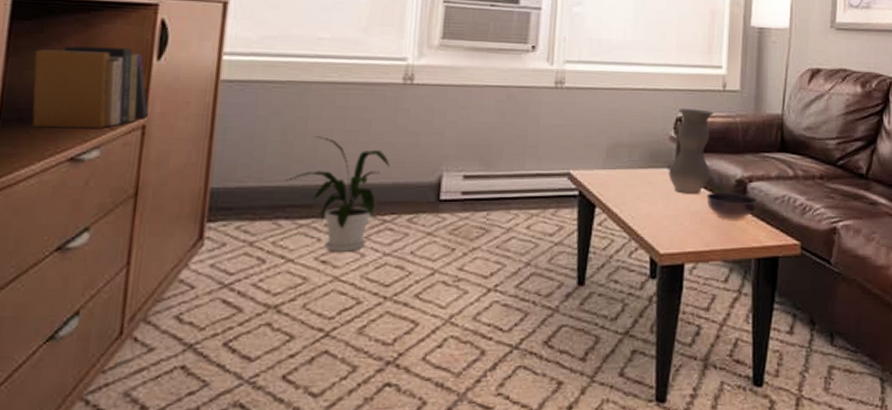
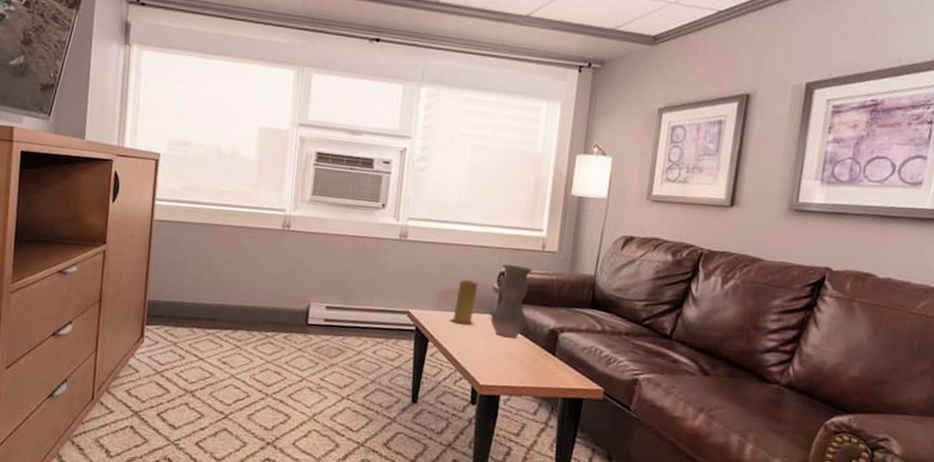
books: present [32,46,148,128] -> none [35,189,107,250]
house plant: present [284,136,390,252] -> none [197,267,272,357]
candle: none [619,129,652,185] -> present [449,279,478,327]
bowl: present [706,192,757,220] -> none [522,338,567,364]

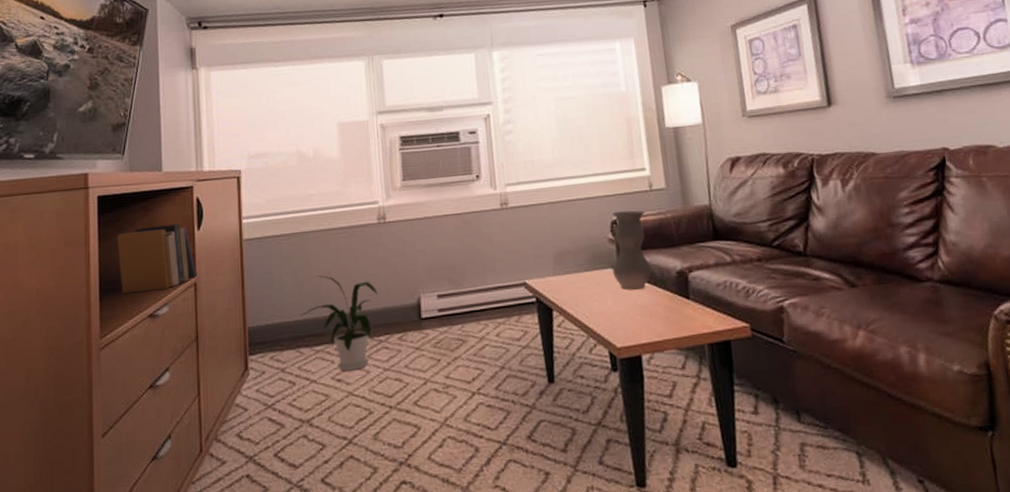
books: none [35,189,107,250] -> present [117,224,197,294]
house plant: none [197,267,272,357] -> present [300,275,378,371]
candle: present [449,279,478,327] -> none [570,236,597,287]

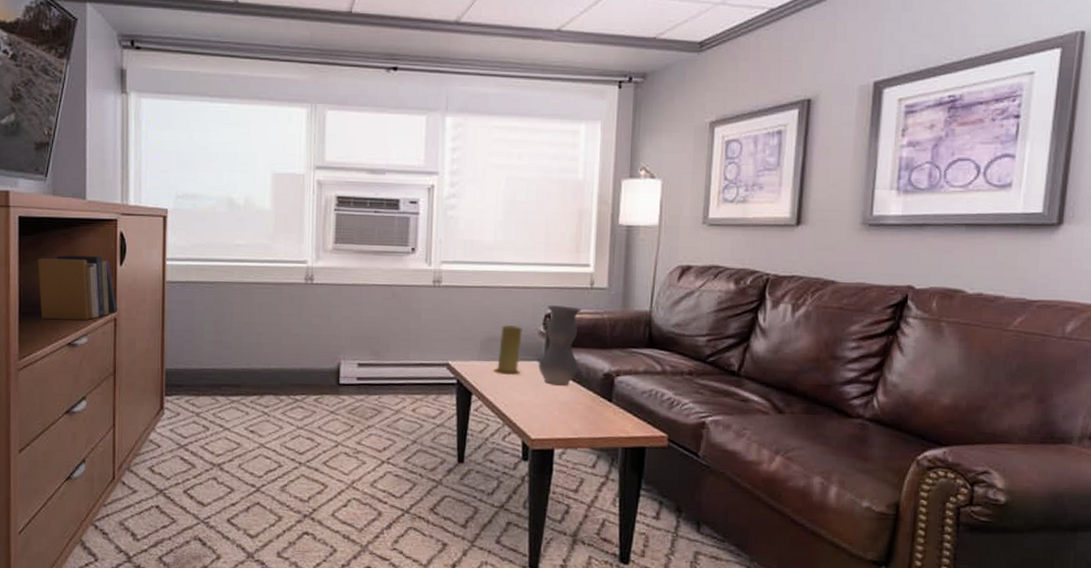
house plant: present [300,275,378,371] -> none [218,328,298,424]
candle: none [570,236,597,287] -> present [493,324,522,376]

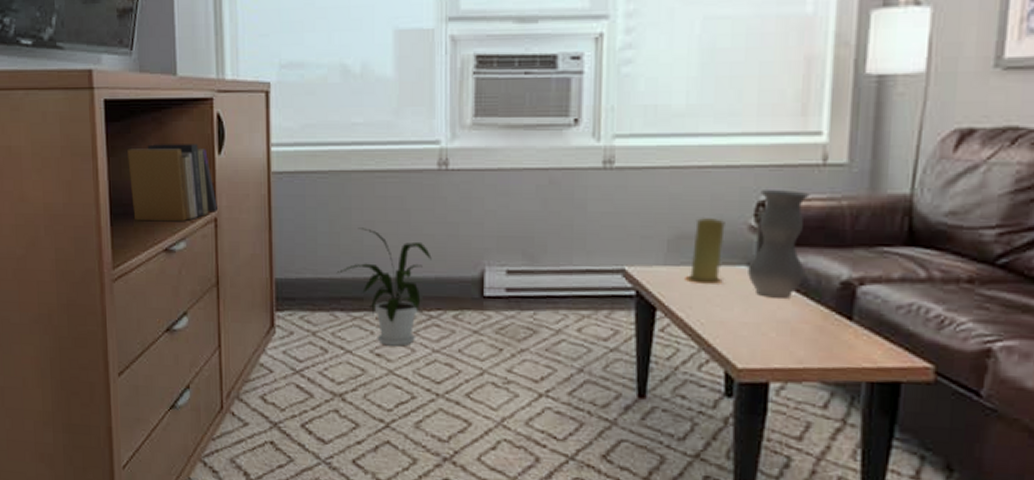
house plant: none [218,328,298,424] -> present [336,227,432,347]

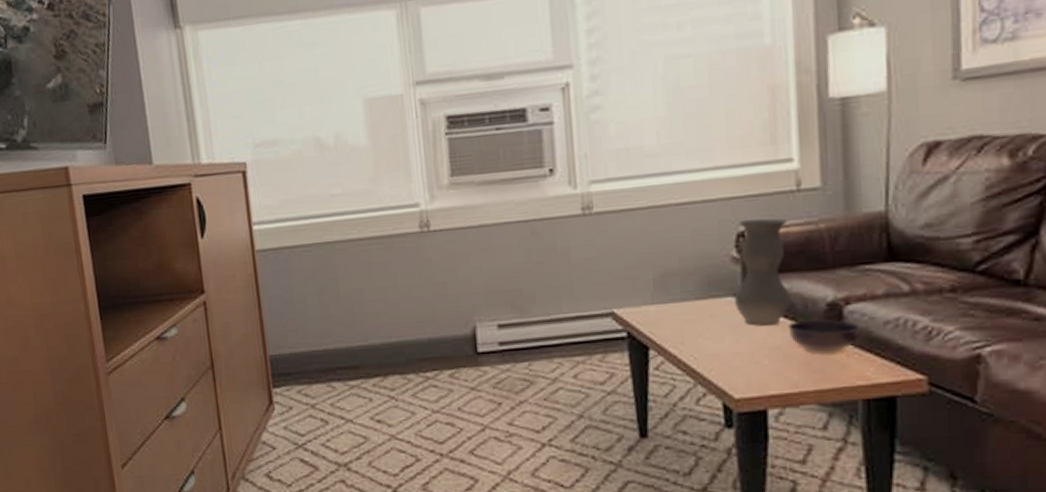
books: present [127,144,217,221] -> none [110,230,205,312]
house plant: present [336,227,432,347] -> none [329,296,423,411]
candle: present [685,217,725,286] -> none [674,253,712,319]
bowl: none [799,296,871,333] -> present [788,319,859,354]

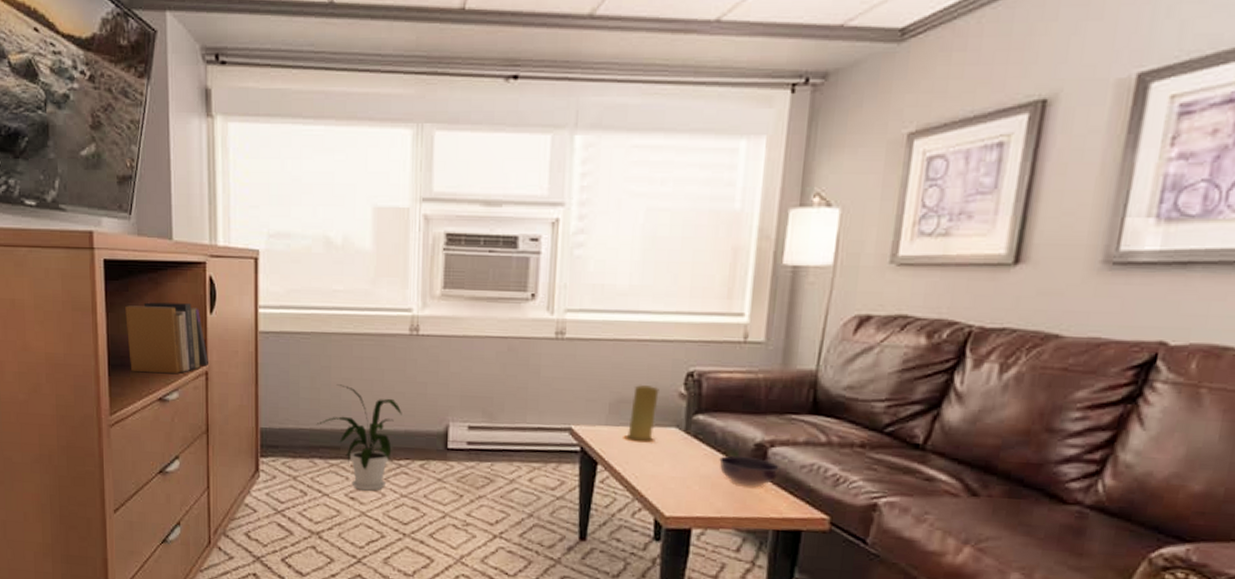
books: none [110,230,205,312] -> present [125,302,208,373]
house plant: none [329,296,423,411] -> present [316,384,402,491]
candle: none [674,253,712,319] -> present [623,384,659,444]
vase: present [735,218,790,327] -> none [677,362,732,458]

